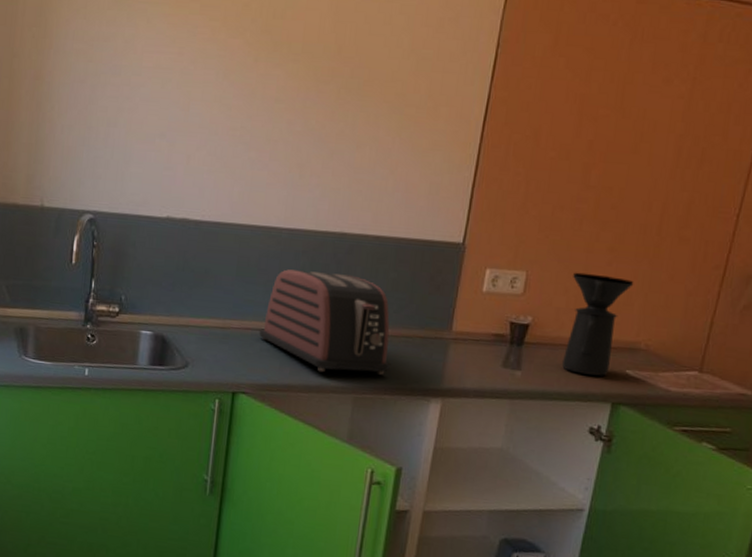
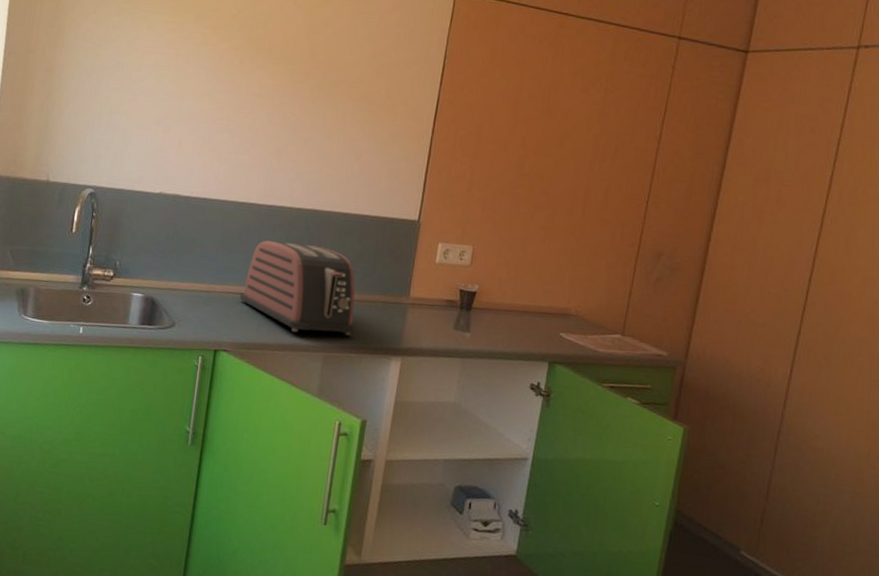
coffee maker: present [562,272,634,376] -> none [505,247,564,338]

